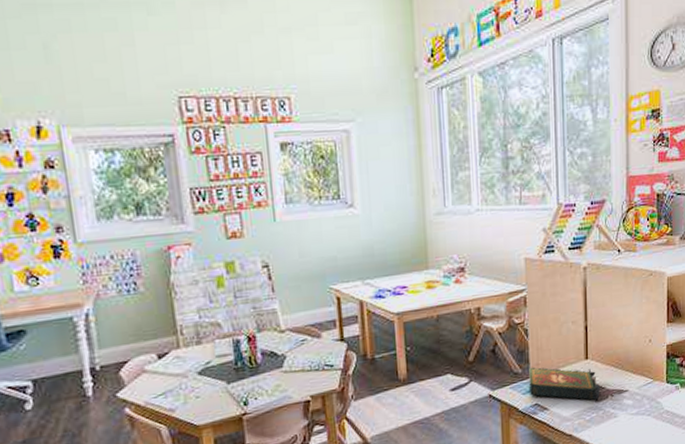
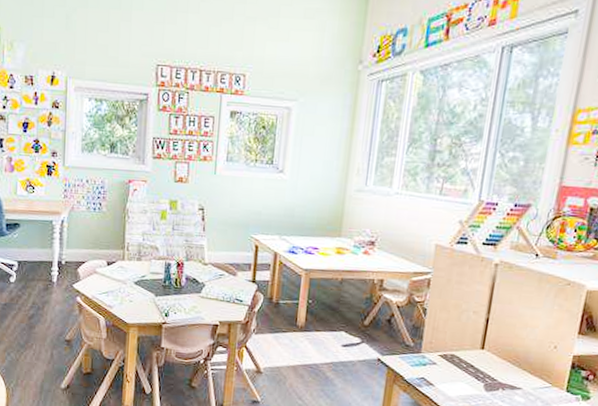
book: present [529,367,601,402] -> none [418,343,493,391]

